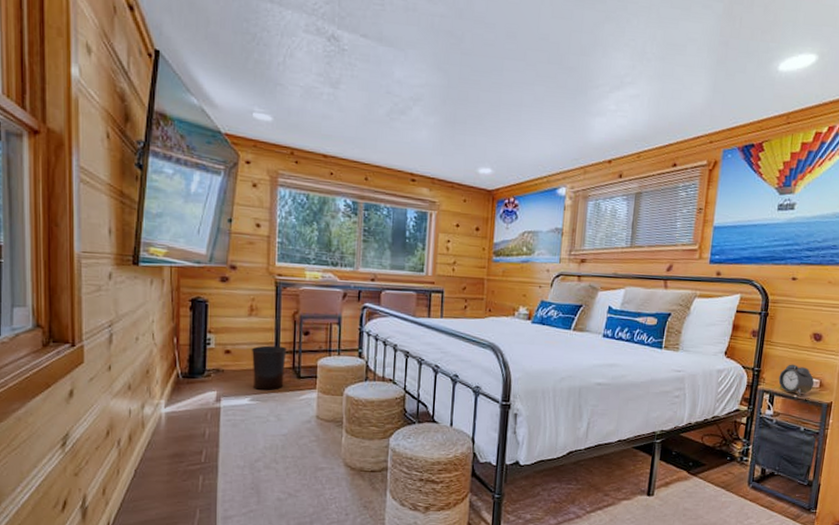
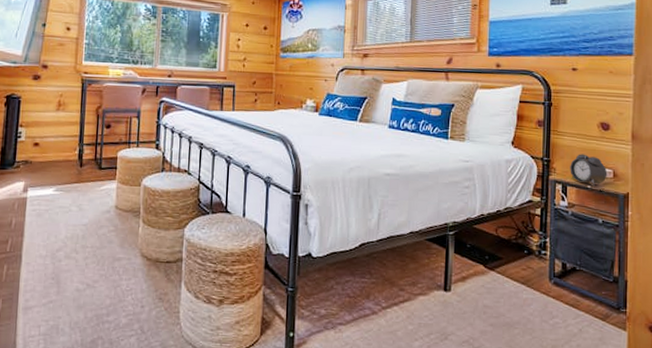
waste bin: present [251,345,287,390] -> none [57,138,90,181]

